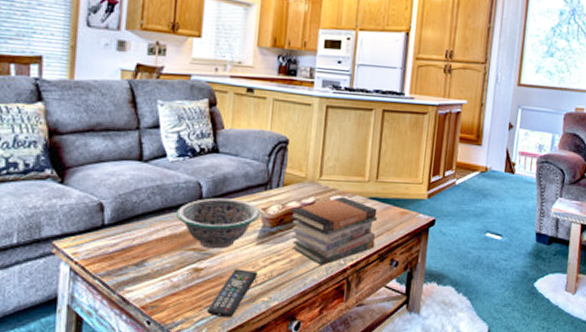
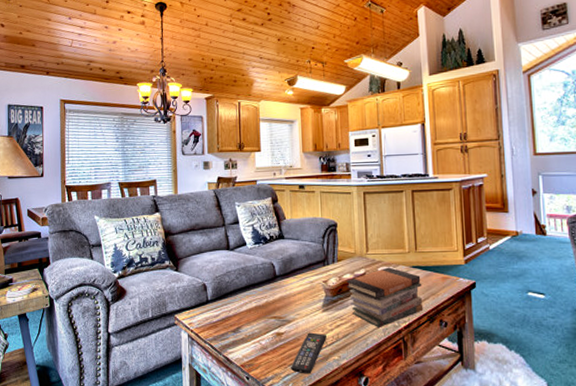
decorative bowl: present [177,198,261,249] -> none [259,274,323,316]

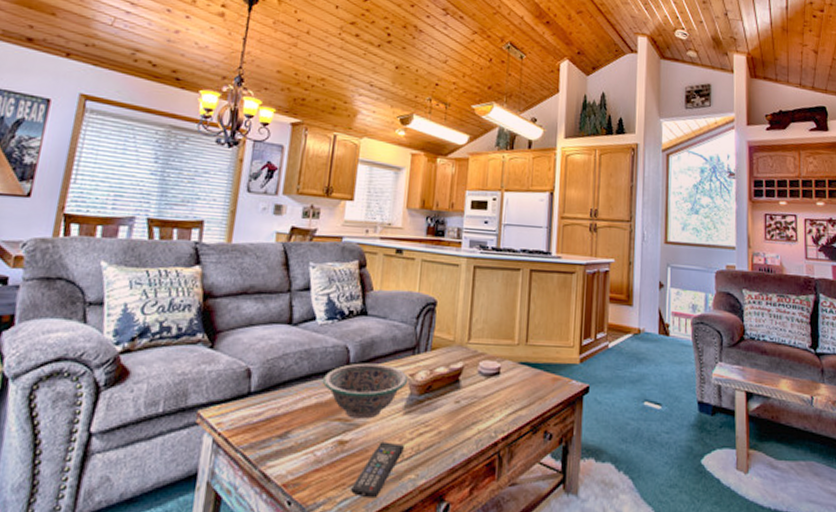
decorative bowl: none [259,274,323,316] -> present [323,363,409,419]
book stack: present [346,267,424,329] -> none [438,361,529,439]

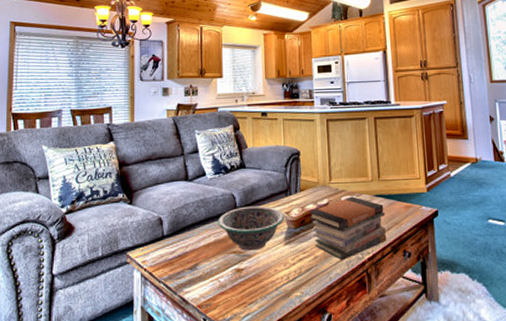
remote control: present [351,441,404,499] -> none [251,267,289,313]
book stack: none [438,361,529,439] -> present [309,196,387,261]

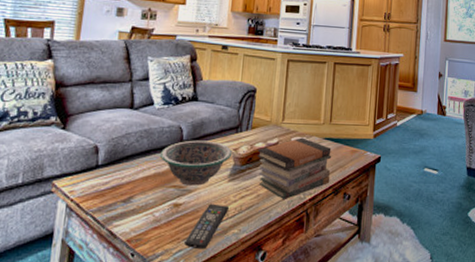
remote control: none [251,267,289,313] -> present [184,203,229,250]

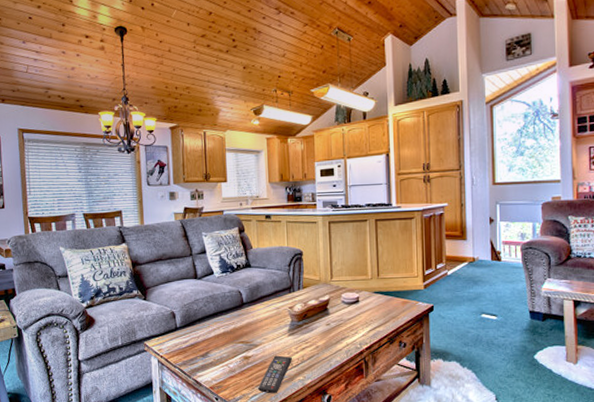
decorative bowl: present [160,140,233,186] -> none [226,301,289,341]
book stack: present [257,137,332,200] -> none [311,293,384,350]

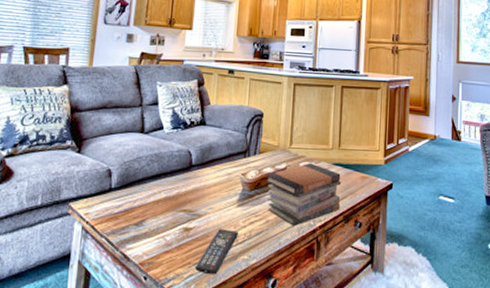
book stack: none [311,293,384,350] -> present [265,163,342,227]

